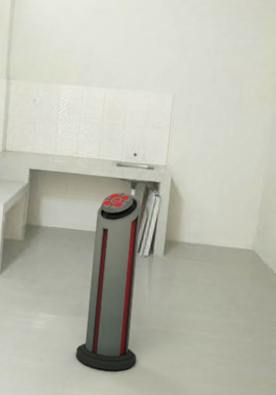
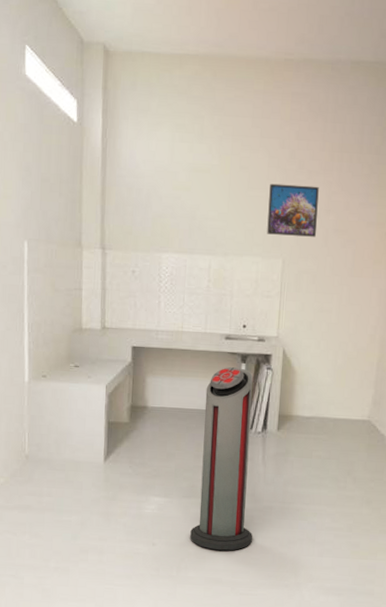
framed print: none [159,24,209,75] -> present [267,183,319,237]

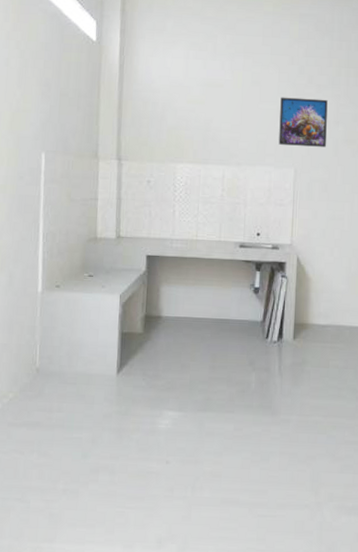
air purifier: present [190,367,253,551] -> none [205,275,270,468]

